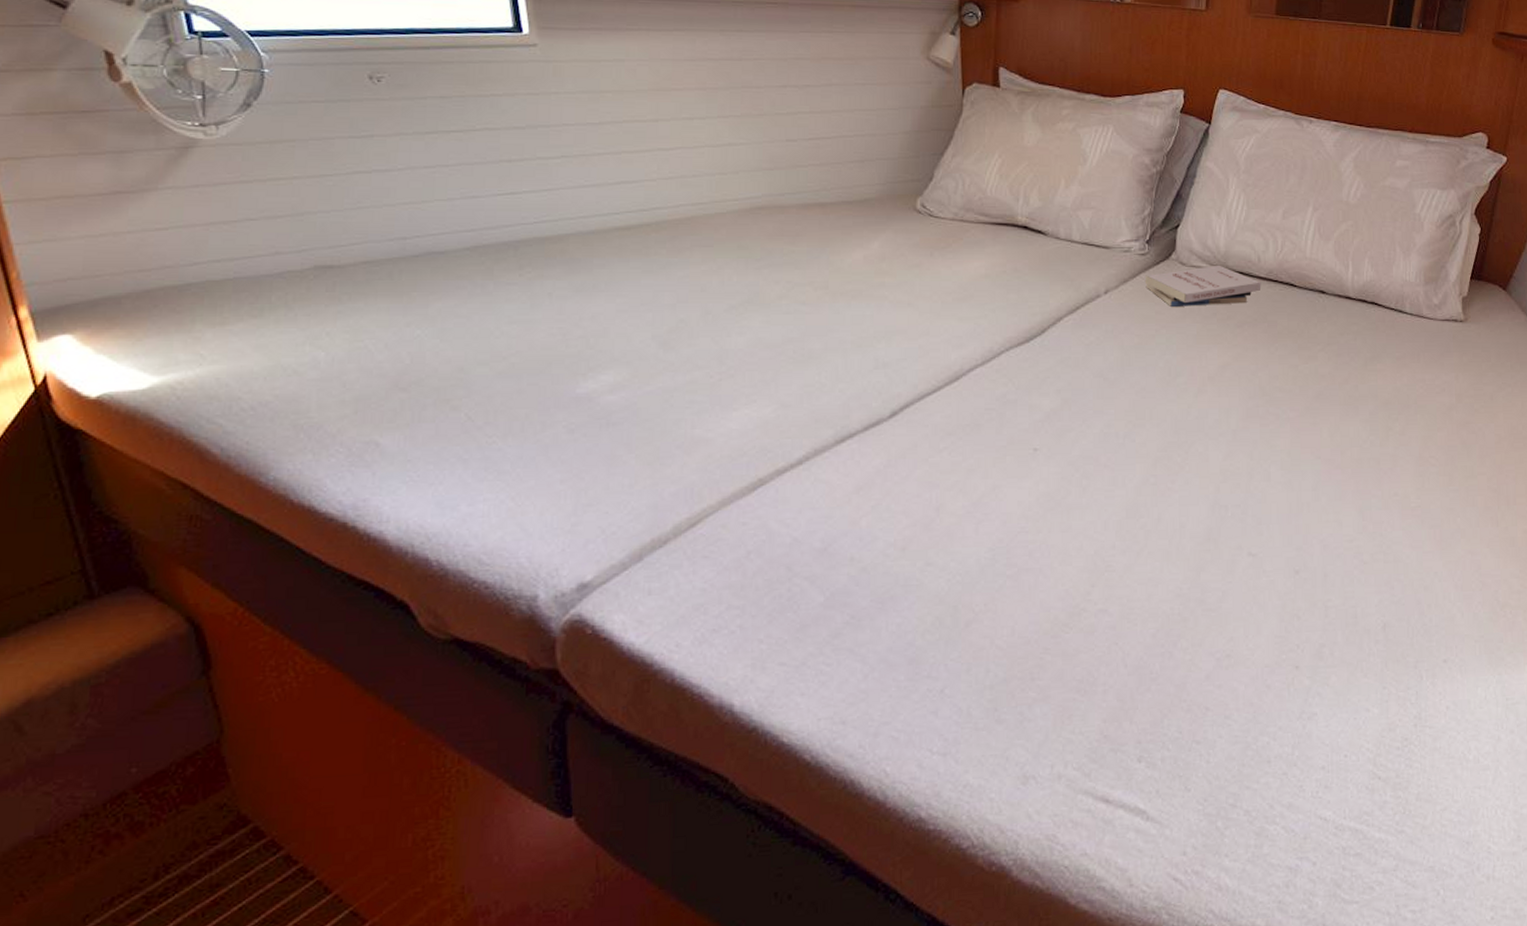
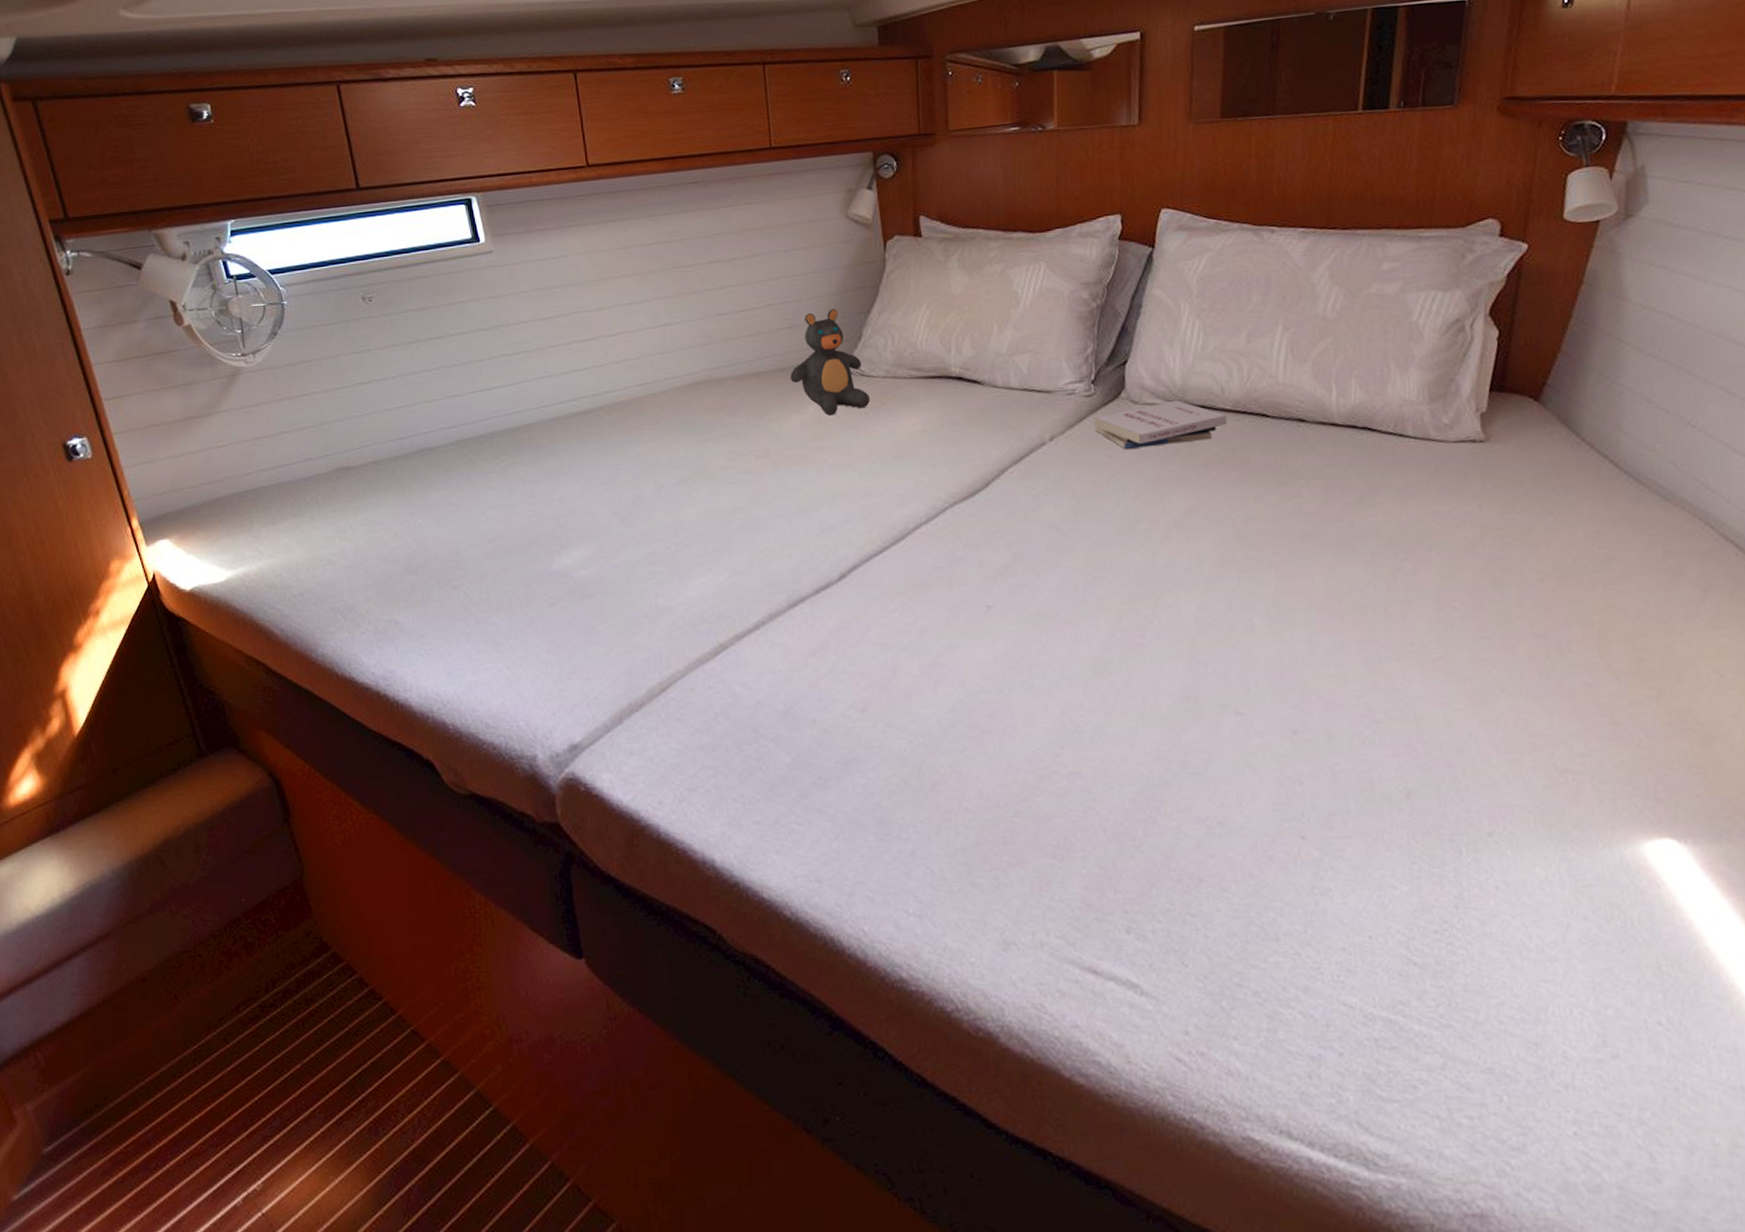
stuffed animal: none [857,147,936,252] -> present [790,309,870,415]

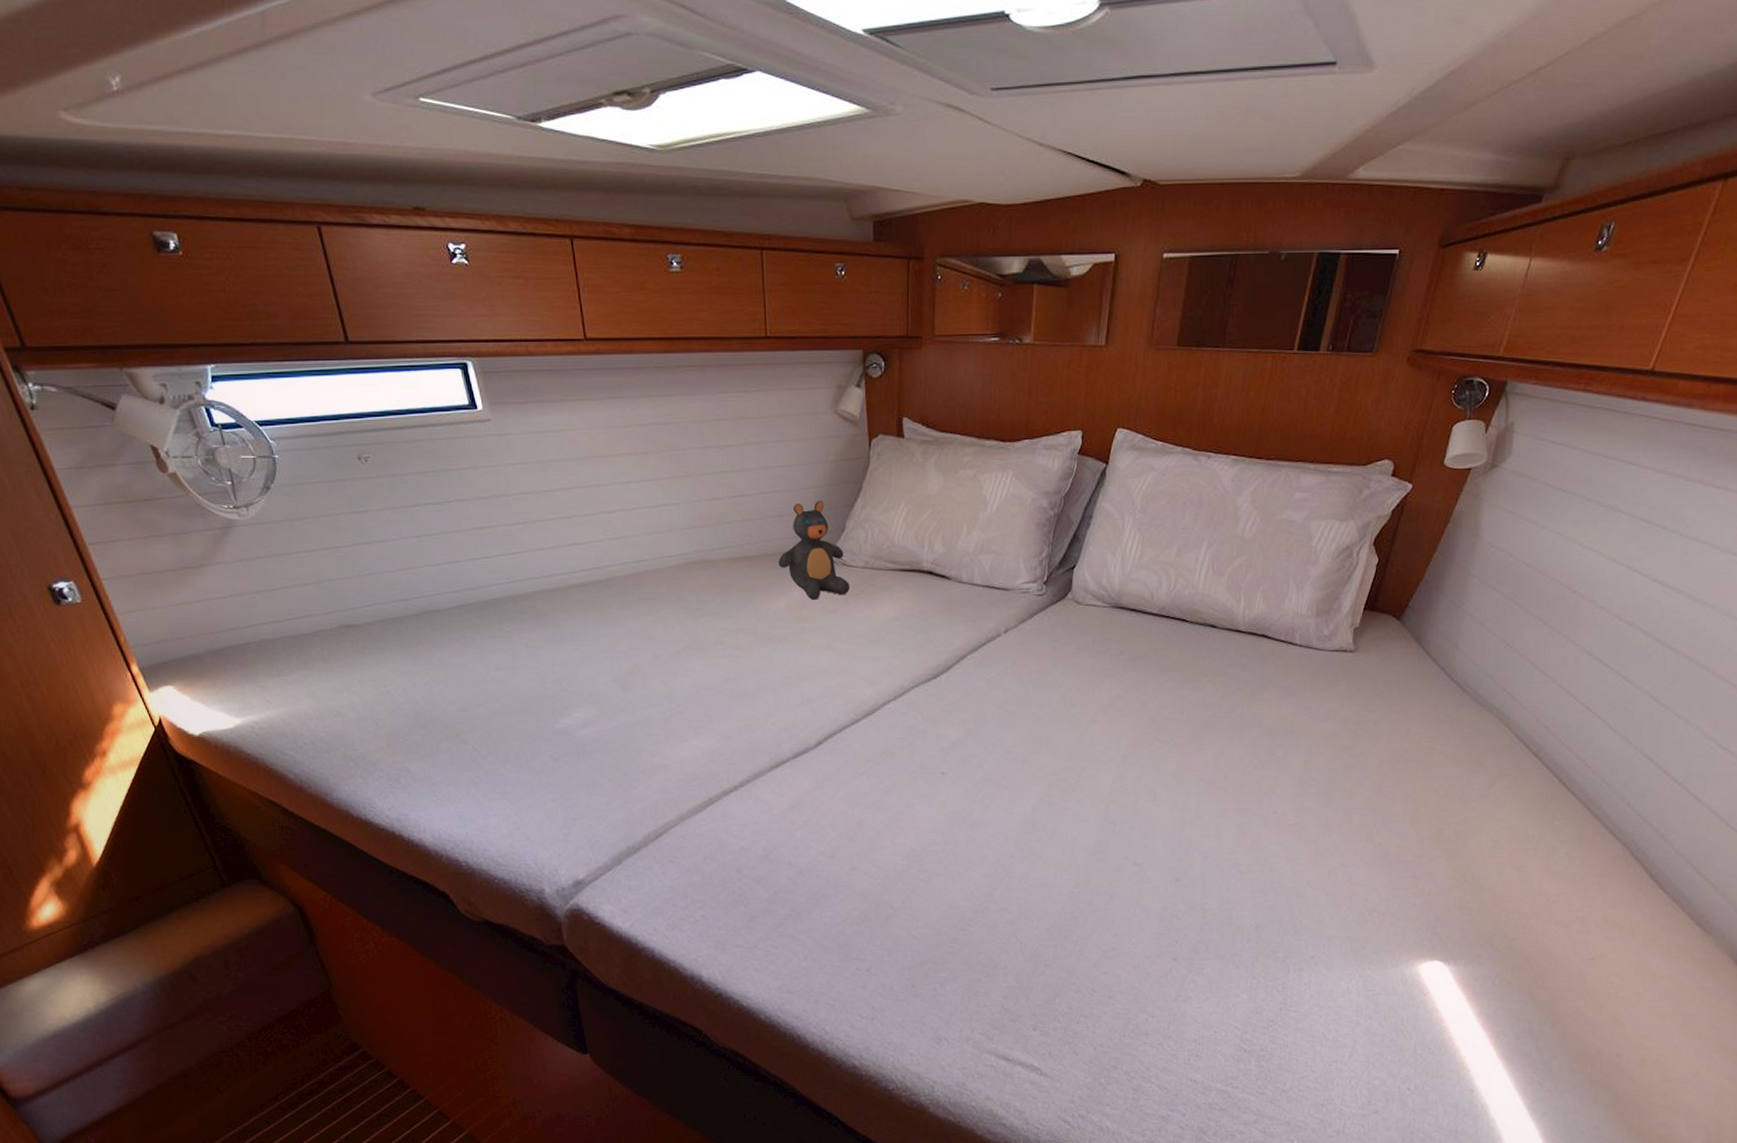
books: present [1093,400,1228,449] -> none [1043,603,1154,643]

